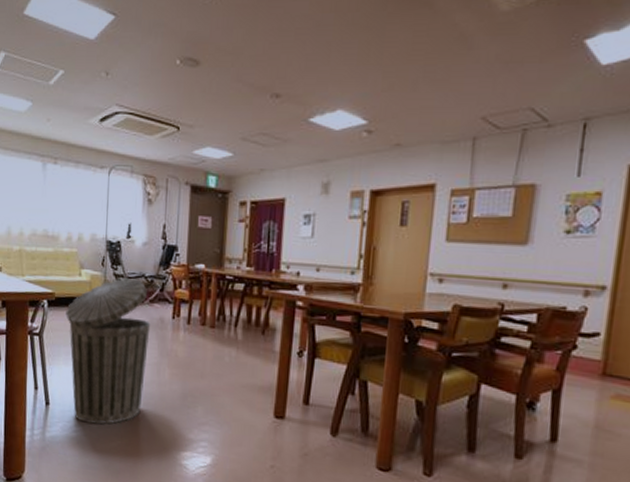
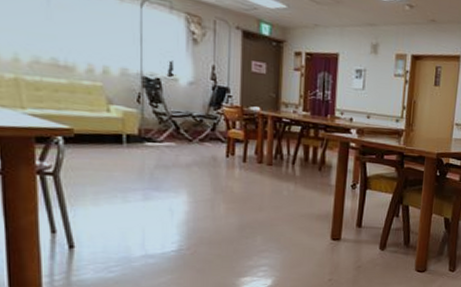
trash can: present [66,278,151,425] -> none [91,116,202,262]

